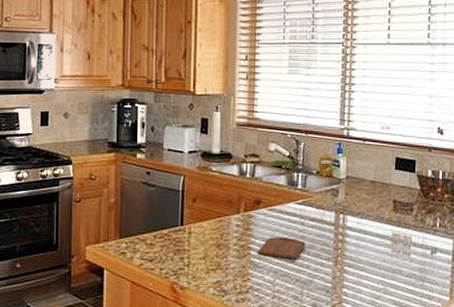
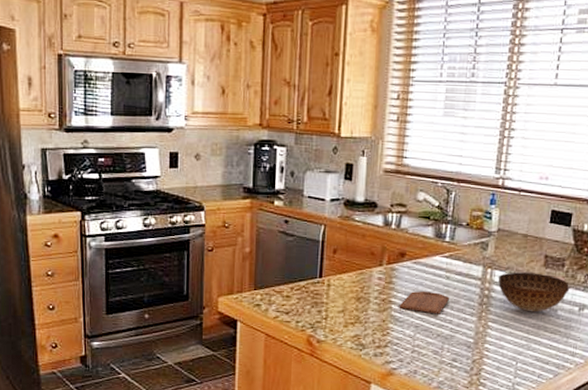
bowl: none [350,217,421,256] -> present [498,272,570,313]

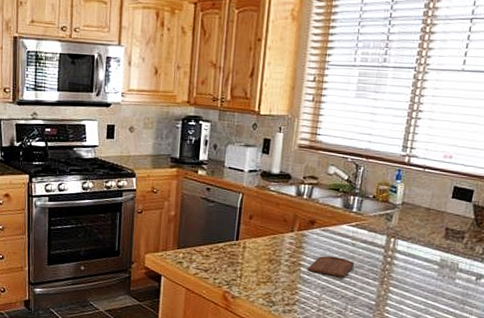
bowl: present [498,272,570,313] -> none [400,242,469,280]

